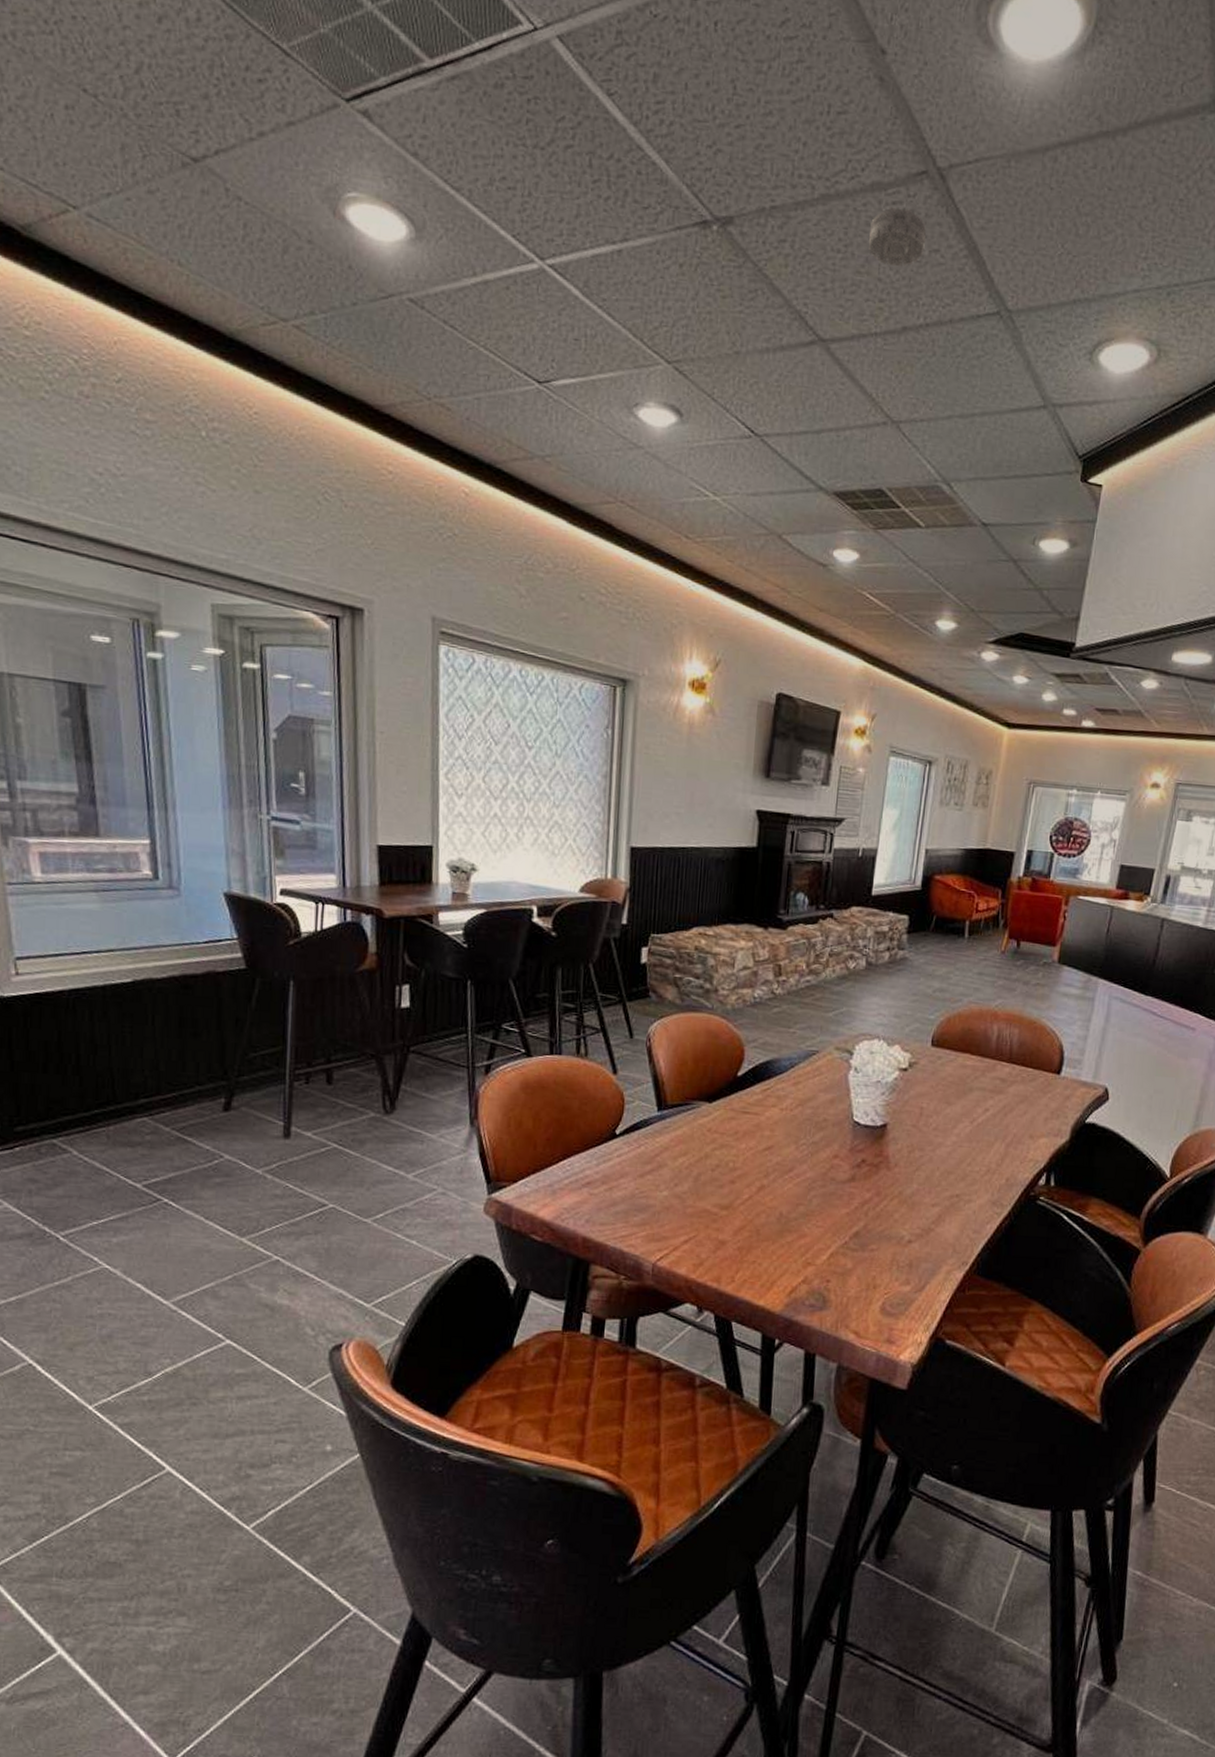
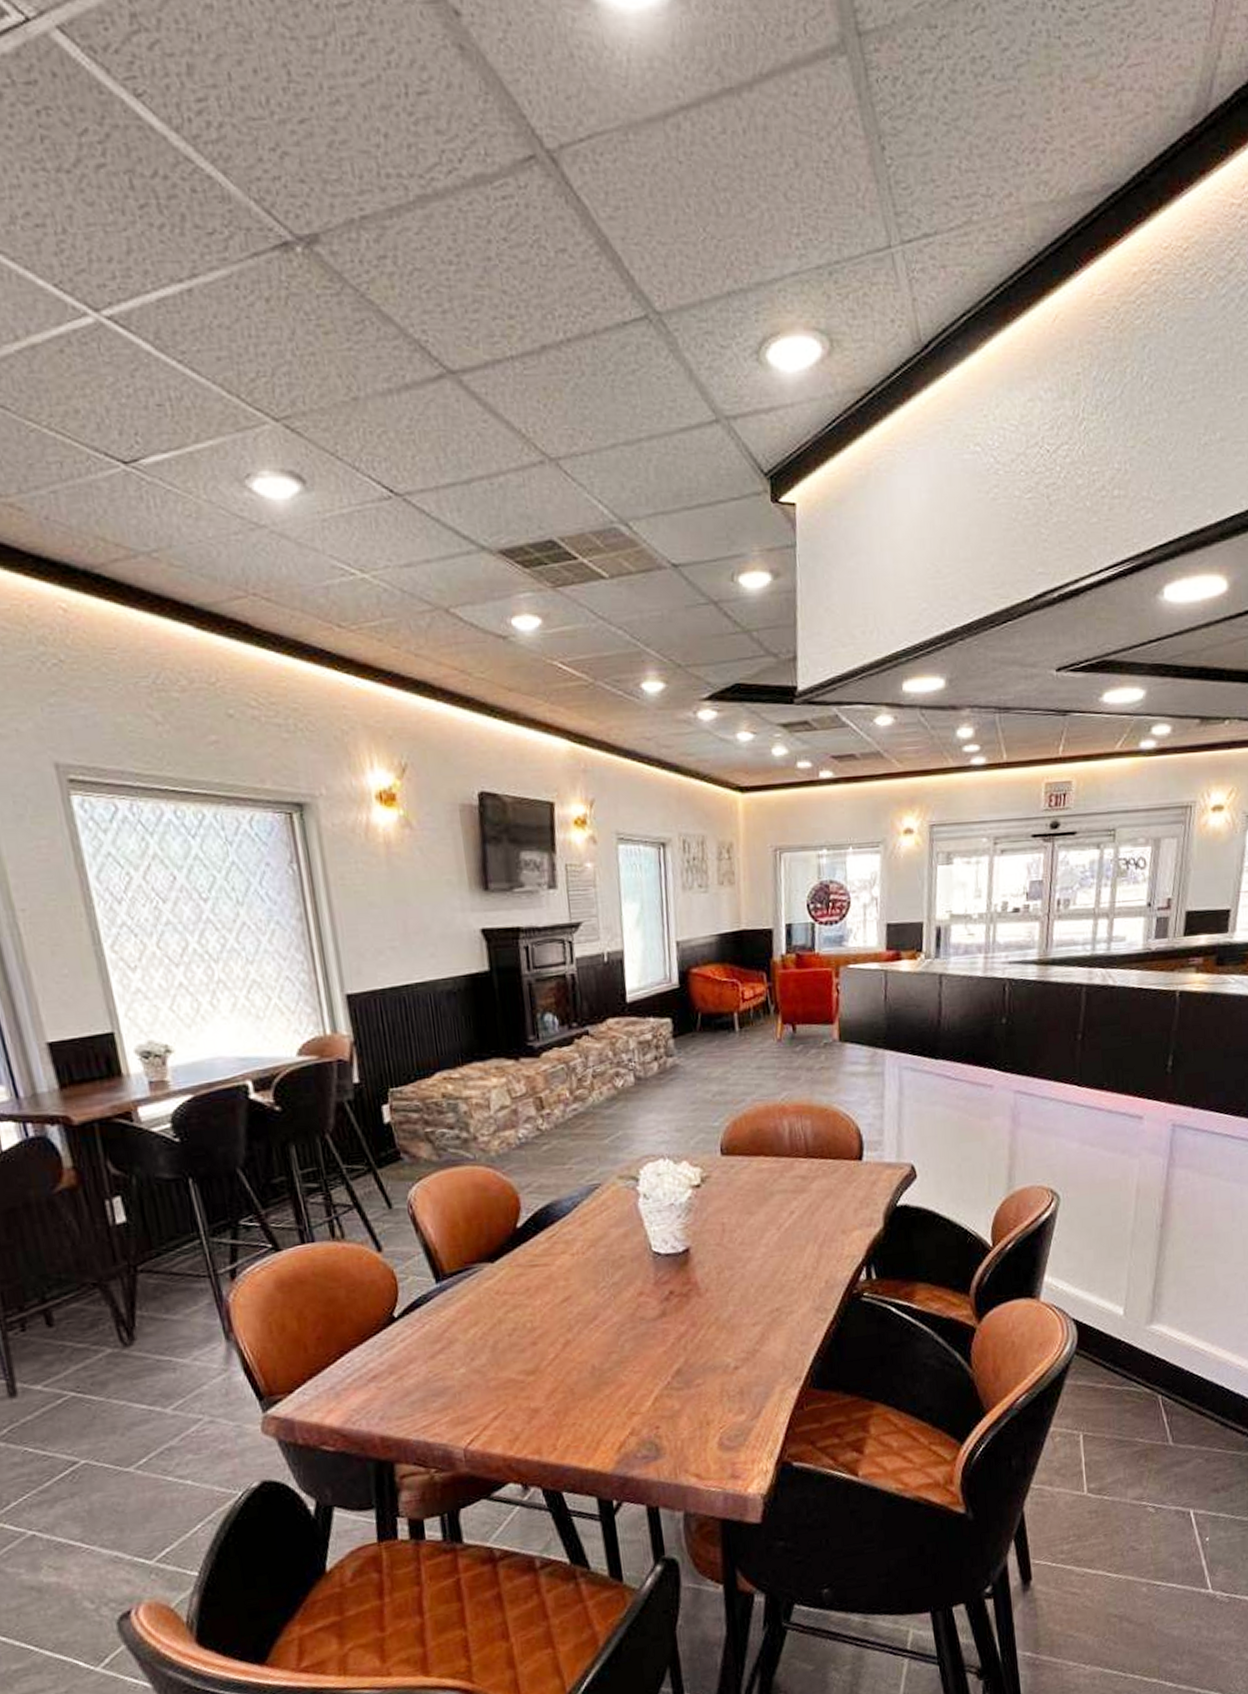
smoke detector: present [869,207,926,267] -> none [481,203,549,275]

